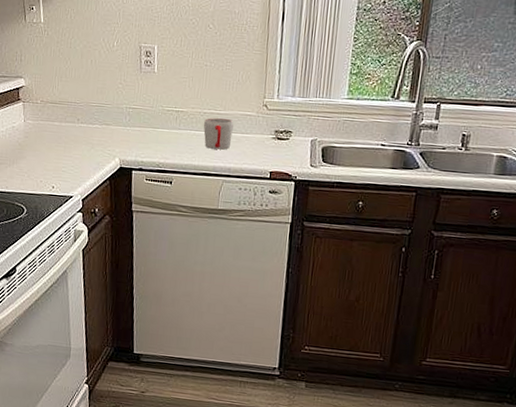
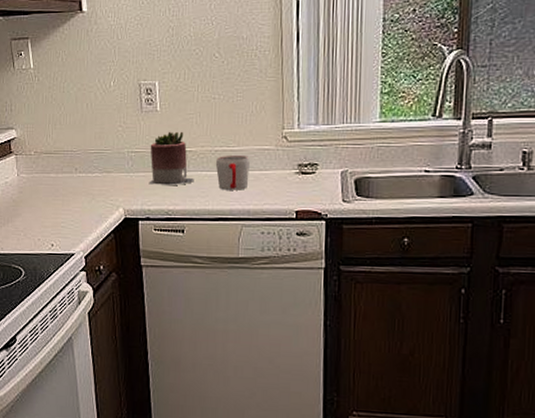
succulent planter: none [143,92,184,141] -> present [149,131,194,185]

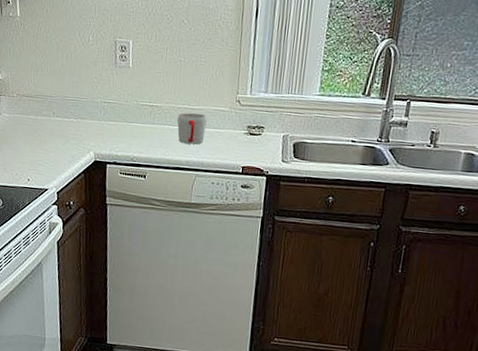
succulent planter: present [149,131,194,185] -> none [118,86,158,136]

